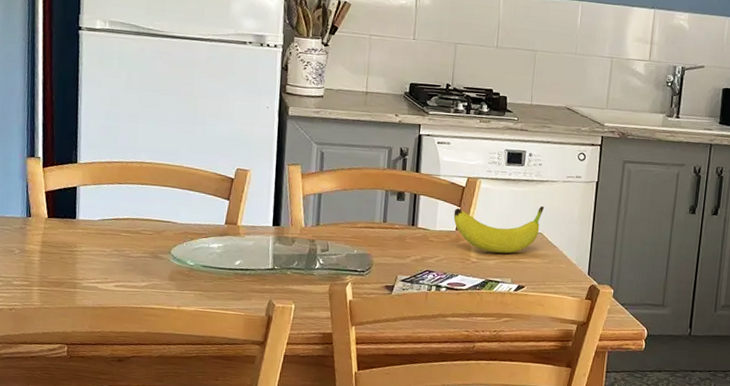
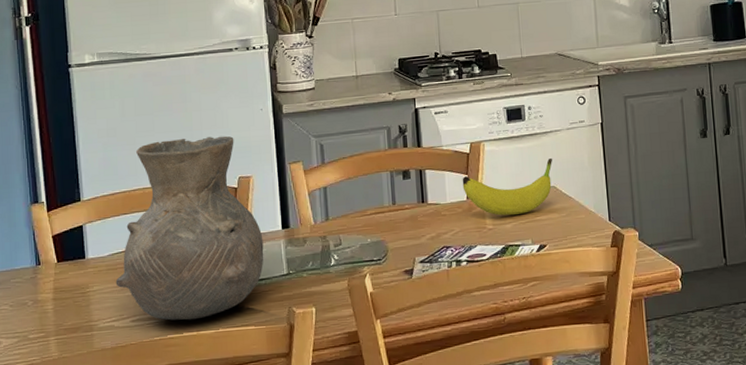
vase: none [103,119,253,296] -> present [115,136,264,321]

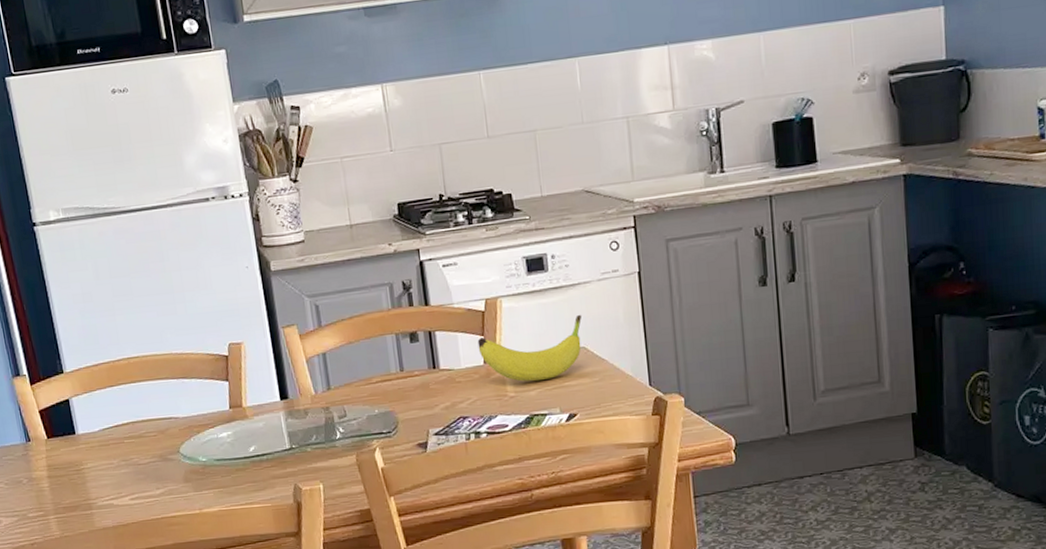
vase: present [115,136,264,321] -> none [109,298,264,499]

